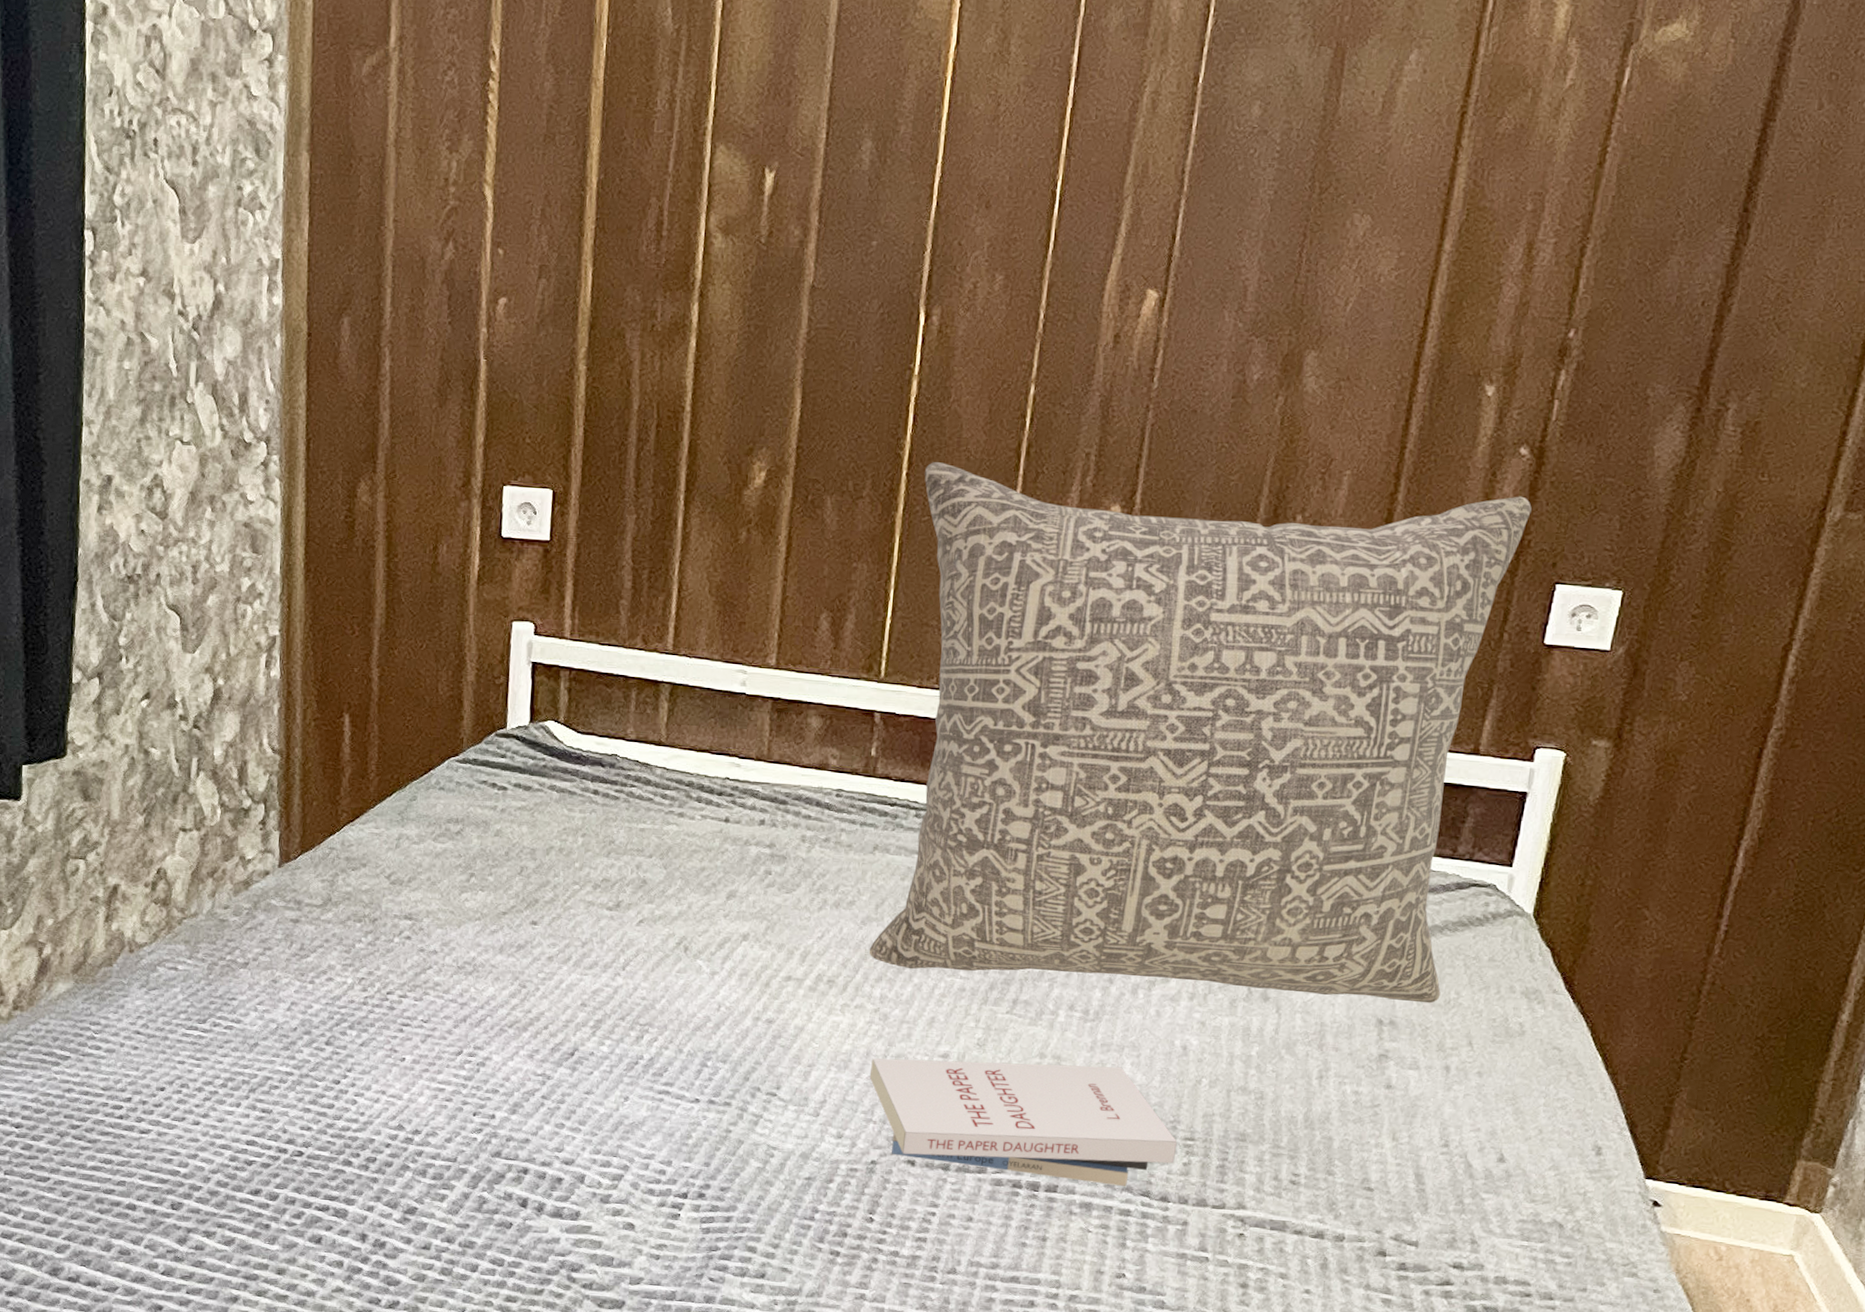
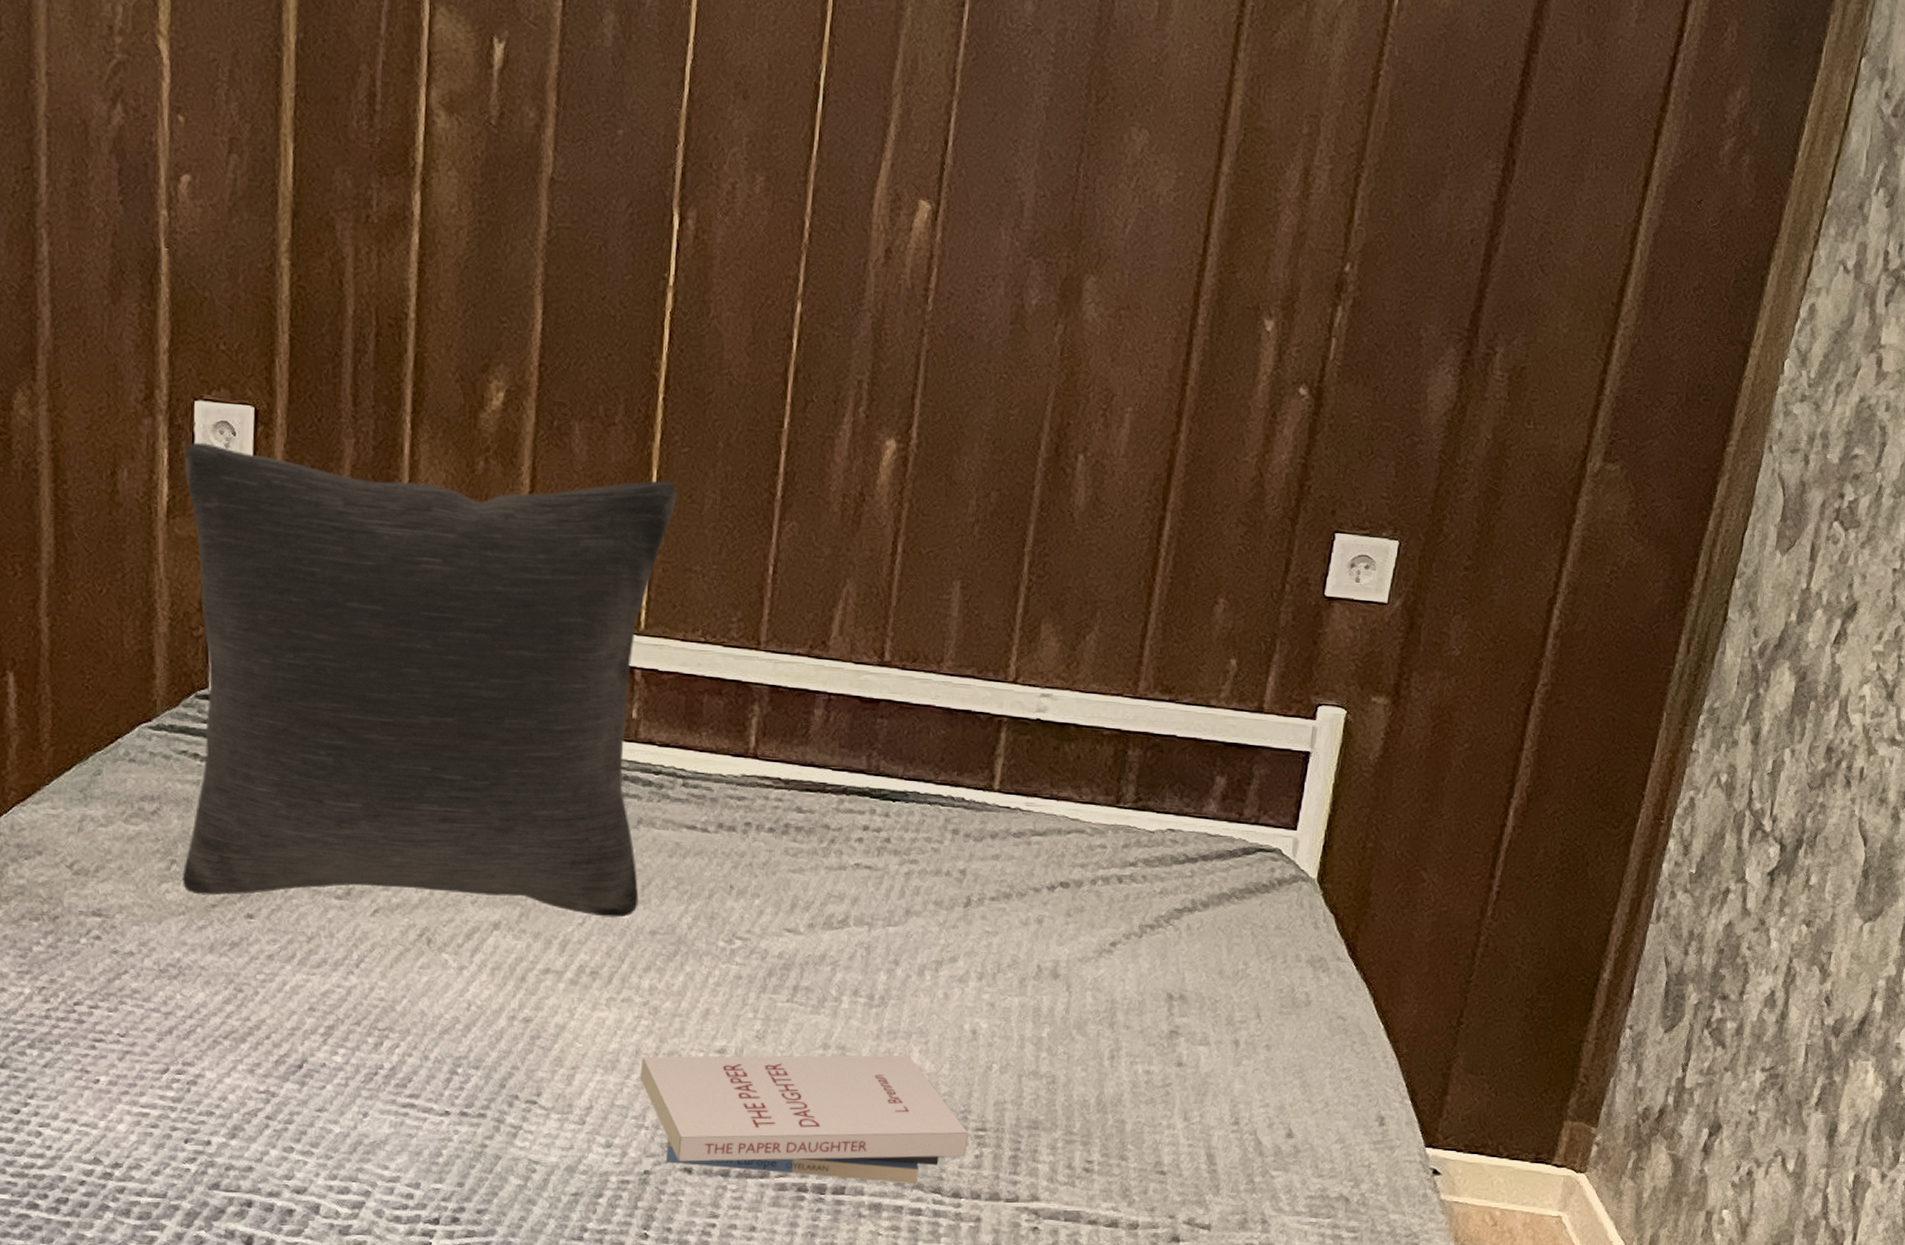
pillow: none [479,520,917,933] -> present [182,442,677,918]
pillow: present [869,462,1533,1004] -> none [635,386,1312,976]

